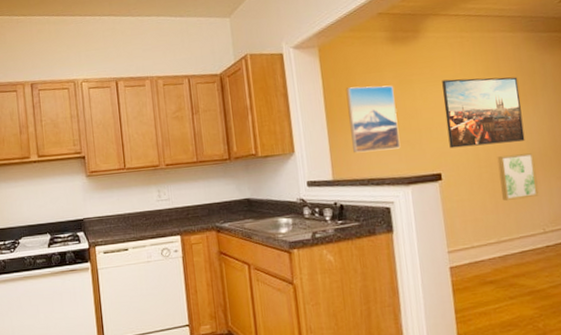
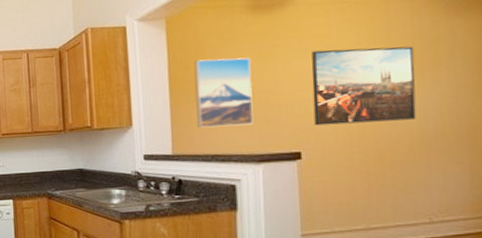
wall art: present [497,152,539,201] -> none [375,132,429,185]

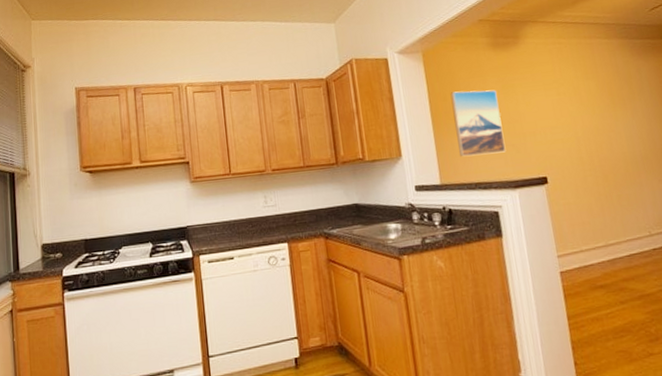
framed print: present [311,46,417,126] -> none [543,81,626,152]

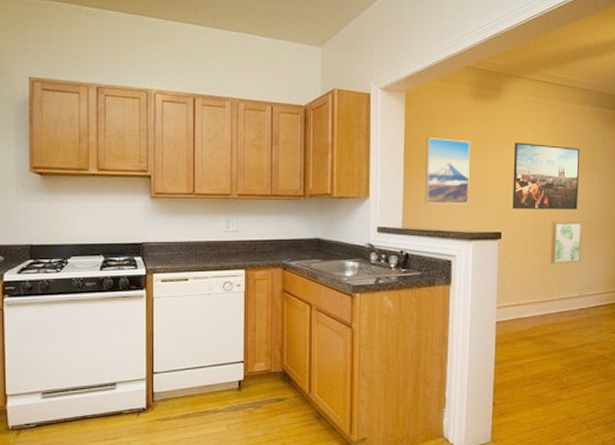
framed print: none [543,81,626,152] -> present [512,142,580,210]
wall art: none [600,155,643,204] -> present [551,221,582,264]

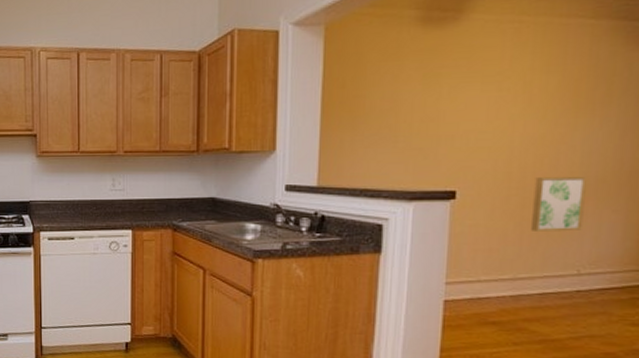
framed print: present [425,138,470,204] -> none [348,77,413,158]
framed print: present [512,142,580,210] -> none [474,76,588,162]

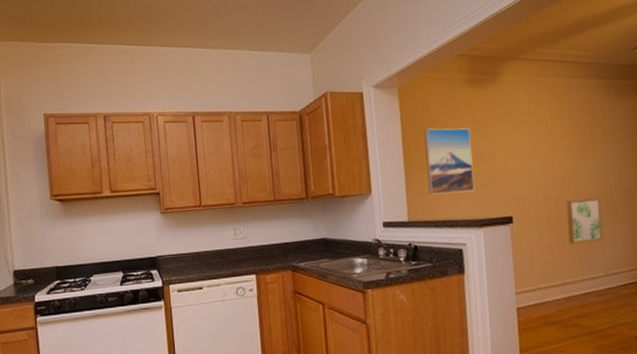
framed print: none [348,77,413,158] -> present [424,128,475,194]

